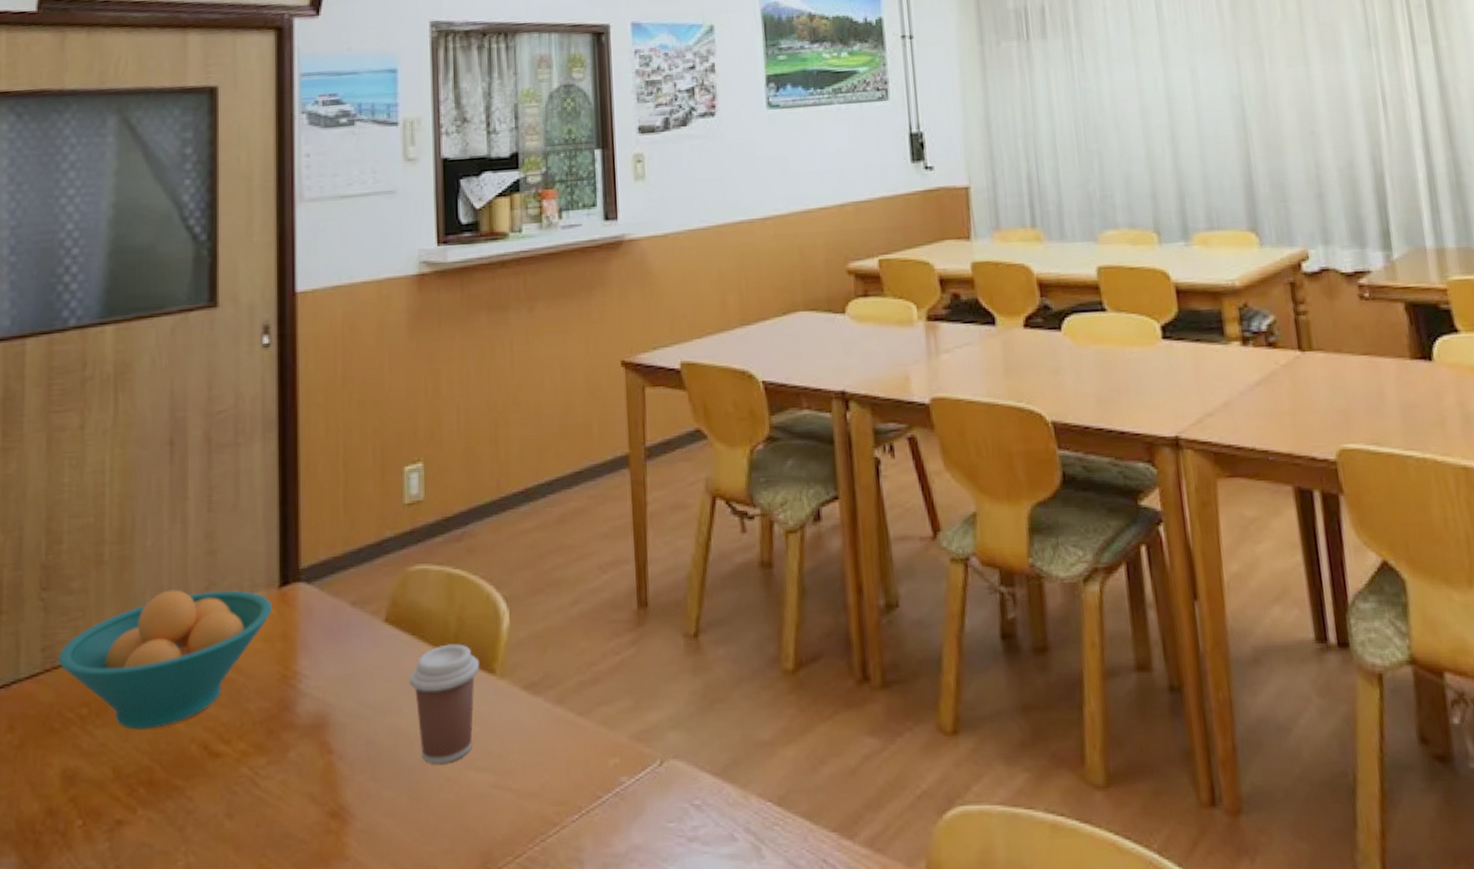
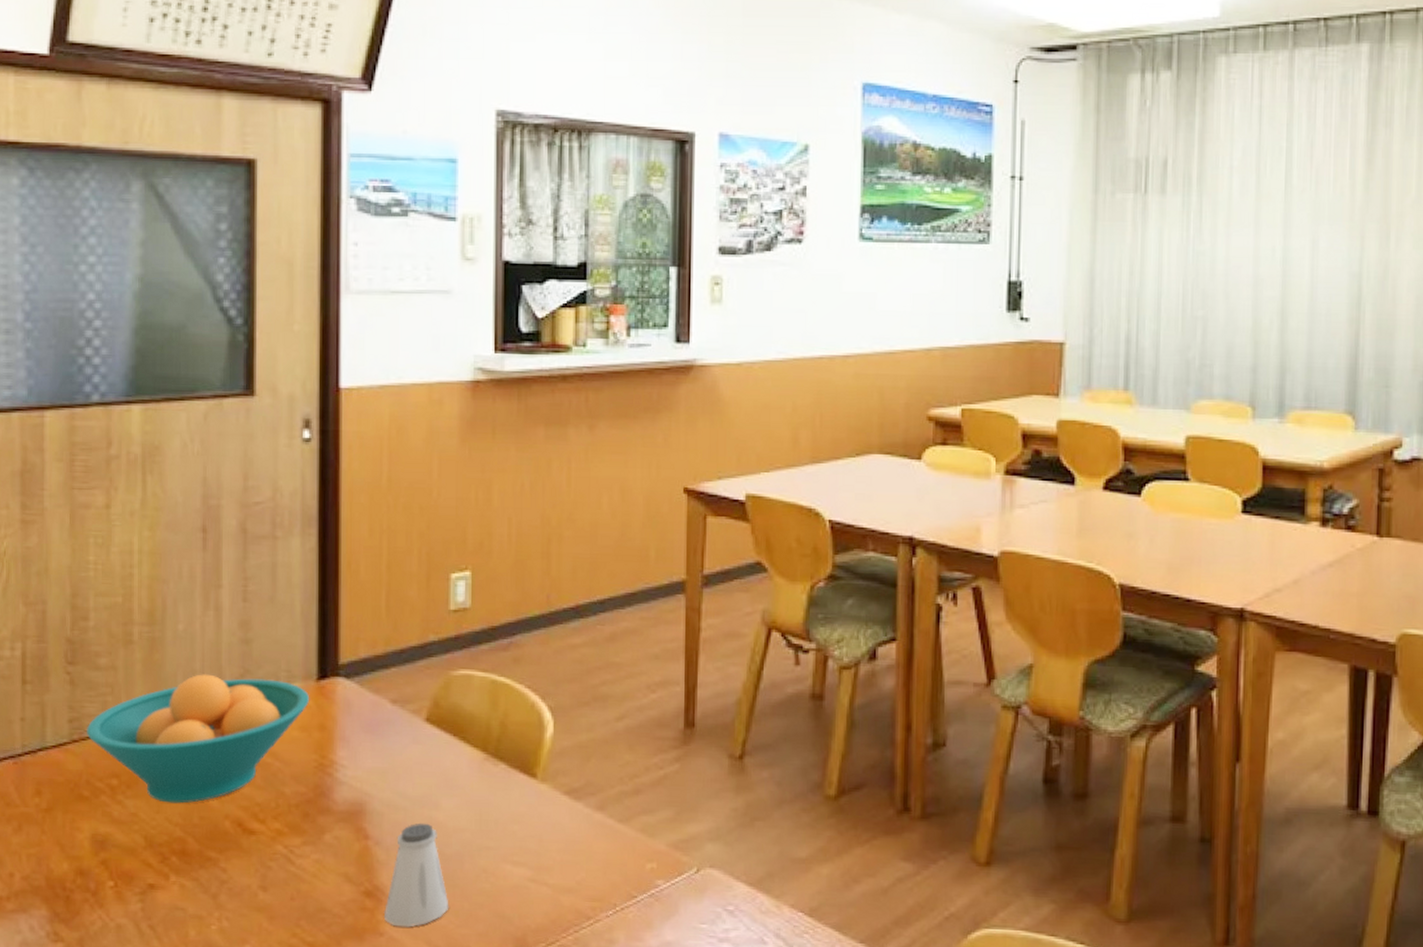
saltshaker: none [348,731,414,849] -> present [383,823,449,927]
coffee cup: present [409,644,480,764] -> none [449,747,521,856]

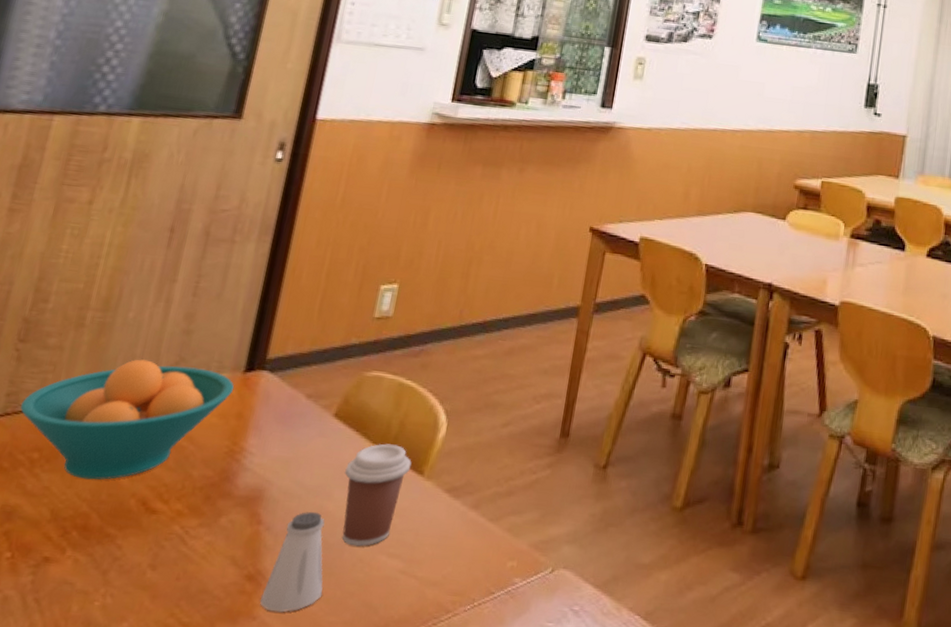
coffee cup: none [449,747,521,856] -> present [342,443,412,547]

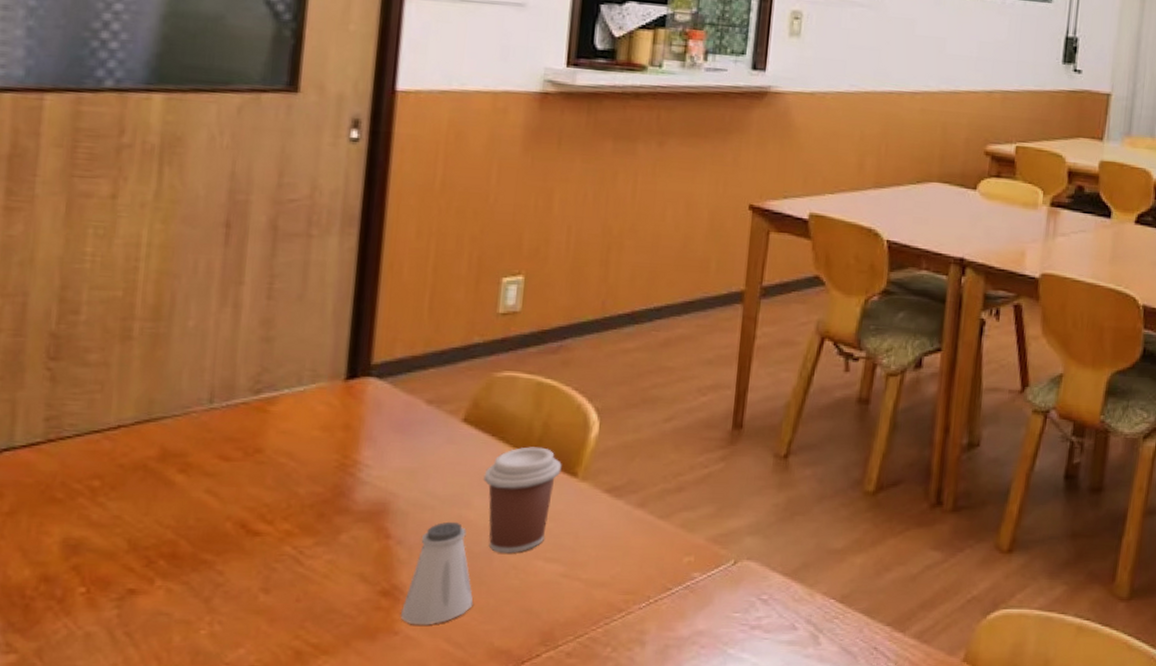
fruit bowl: present [20,359,235,480] -> none [65,372,336,505]

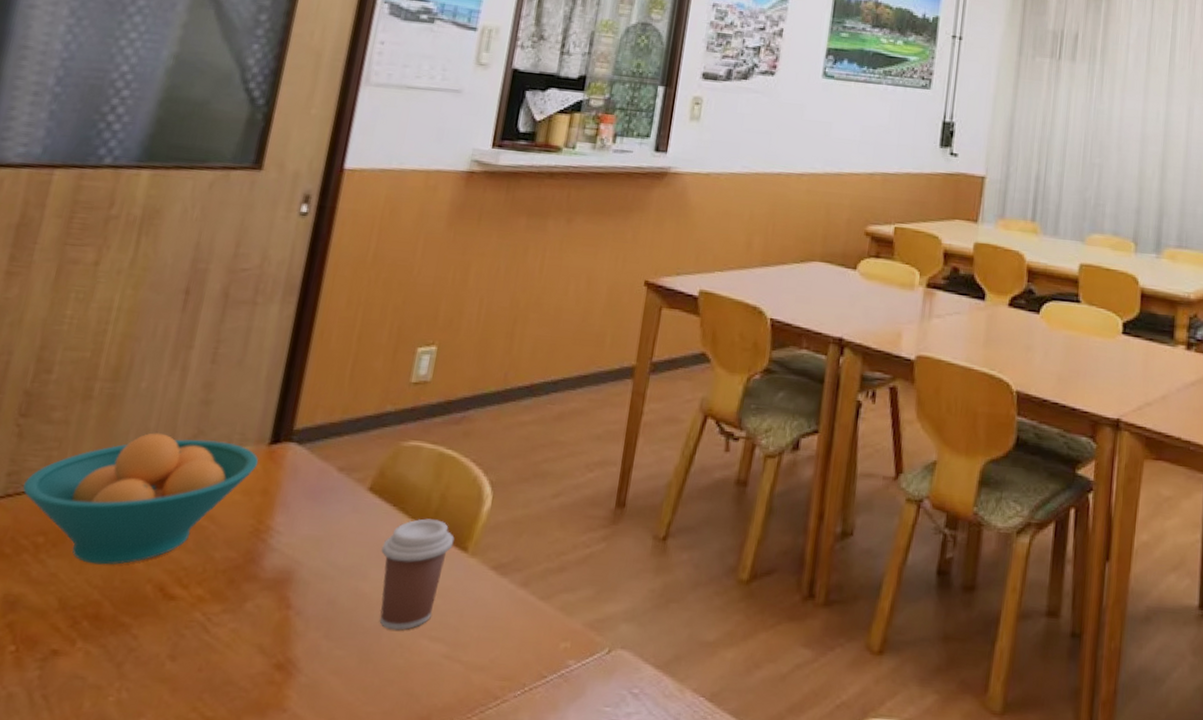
fruit bowl: none [65,372,336,505] -> present [22,433,259,565]
saltshaker: present [400,521,474,625] -> none [290,593,361,704]

